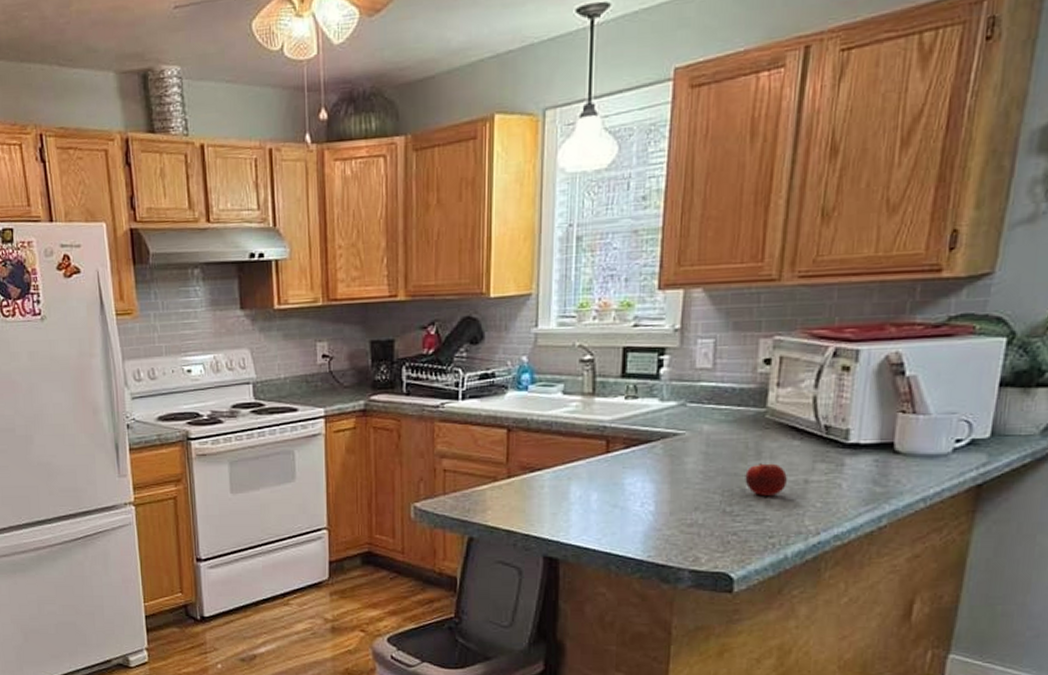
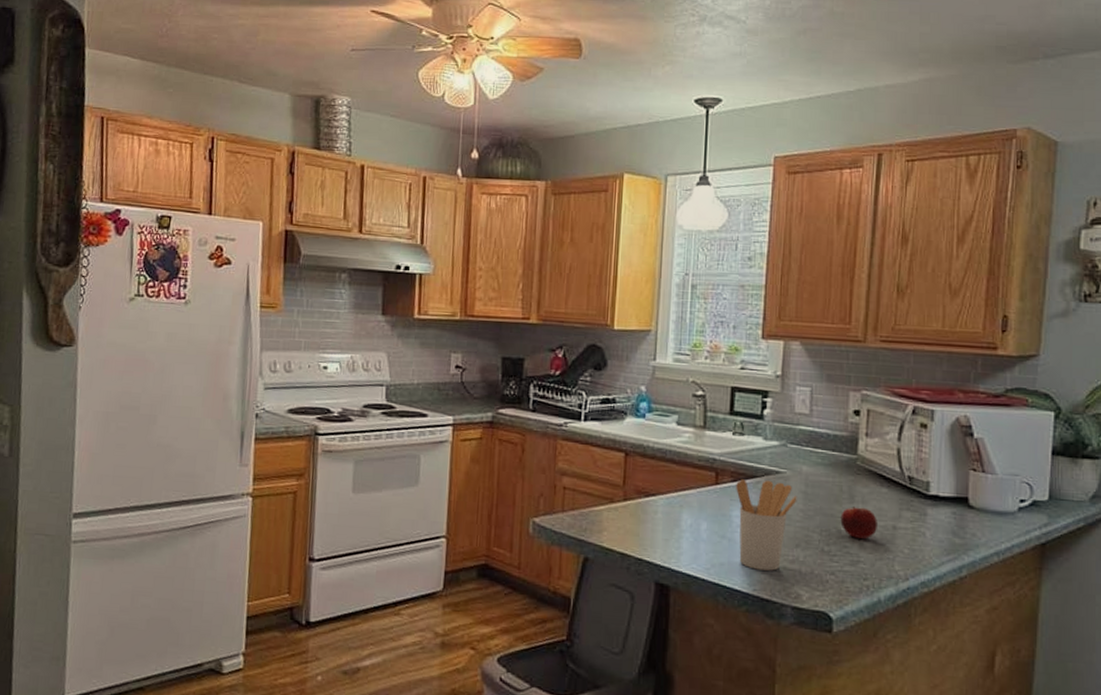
utensil holder: none [629,443,697,536] -> present [736,479,797,571]

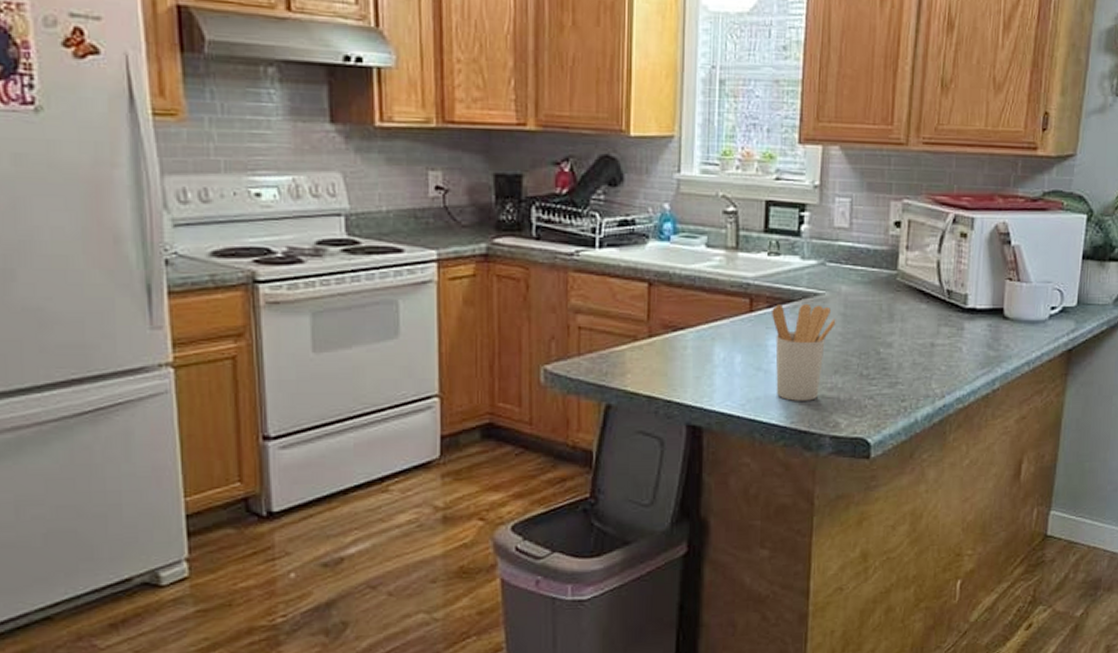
fruit: present [840,507,877,539] -> none [879,326,916,359]

